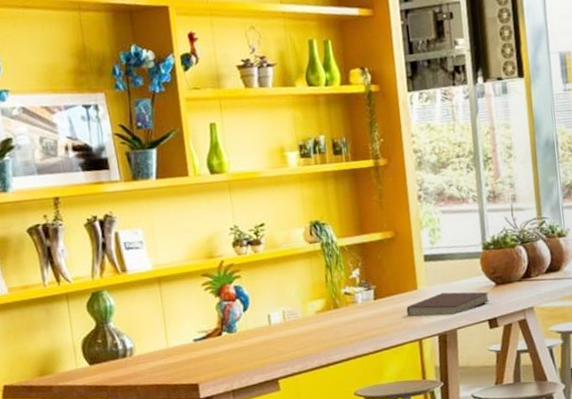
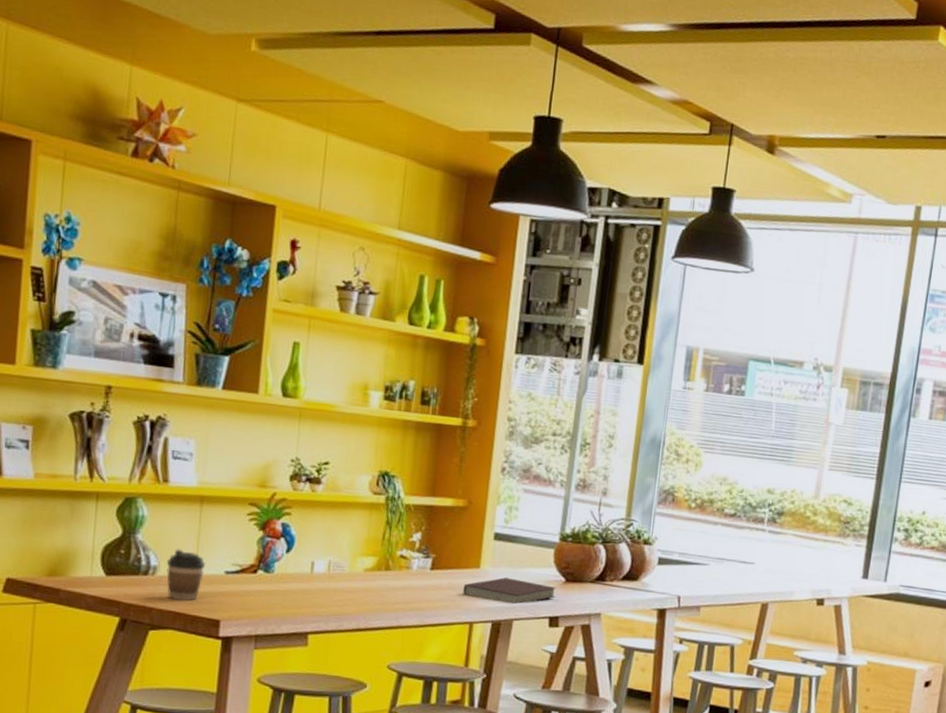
coffee cup: none [140,328,176,374] -> present [166,549,206,601]

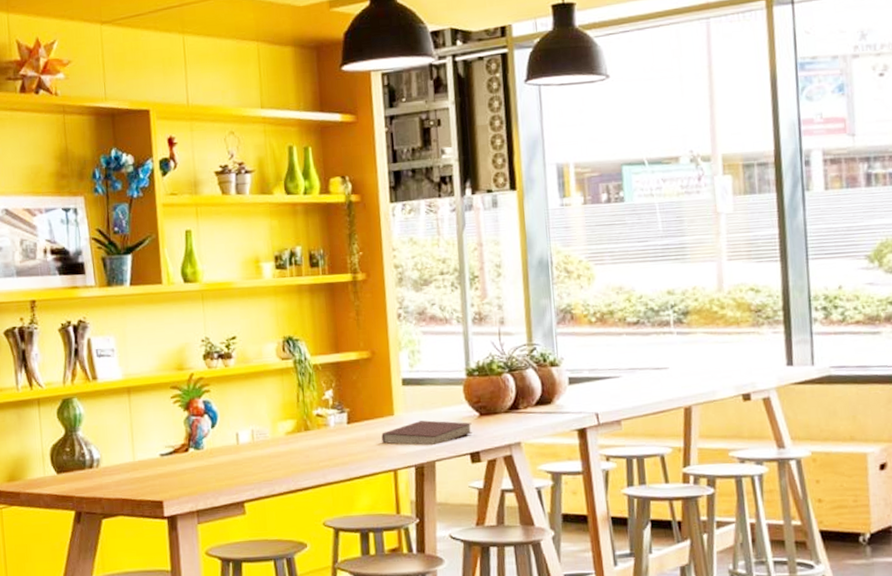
coffee cup: present [166,549,206,601] -> none [107,439,142,488]

